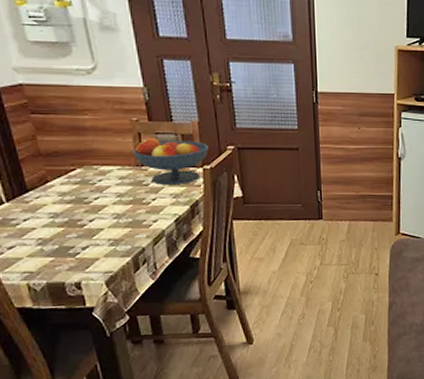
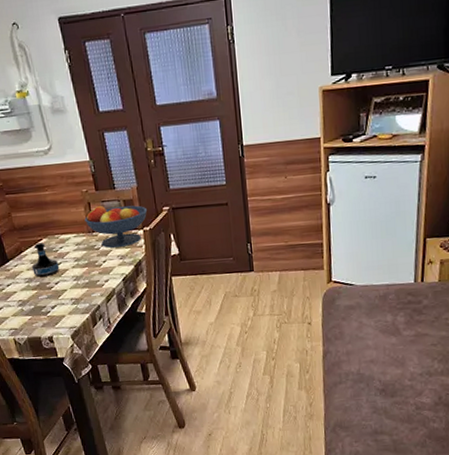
tequila bottle: none [59,172,96,212] -> present [31,242,60,277]

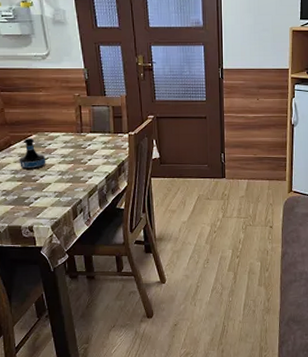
fruit bowl: present [84,205,148,248] -> none [74,109,134,148]

